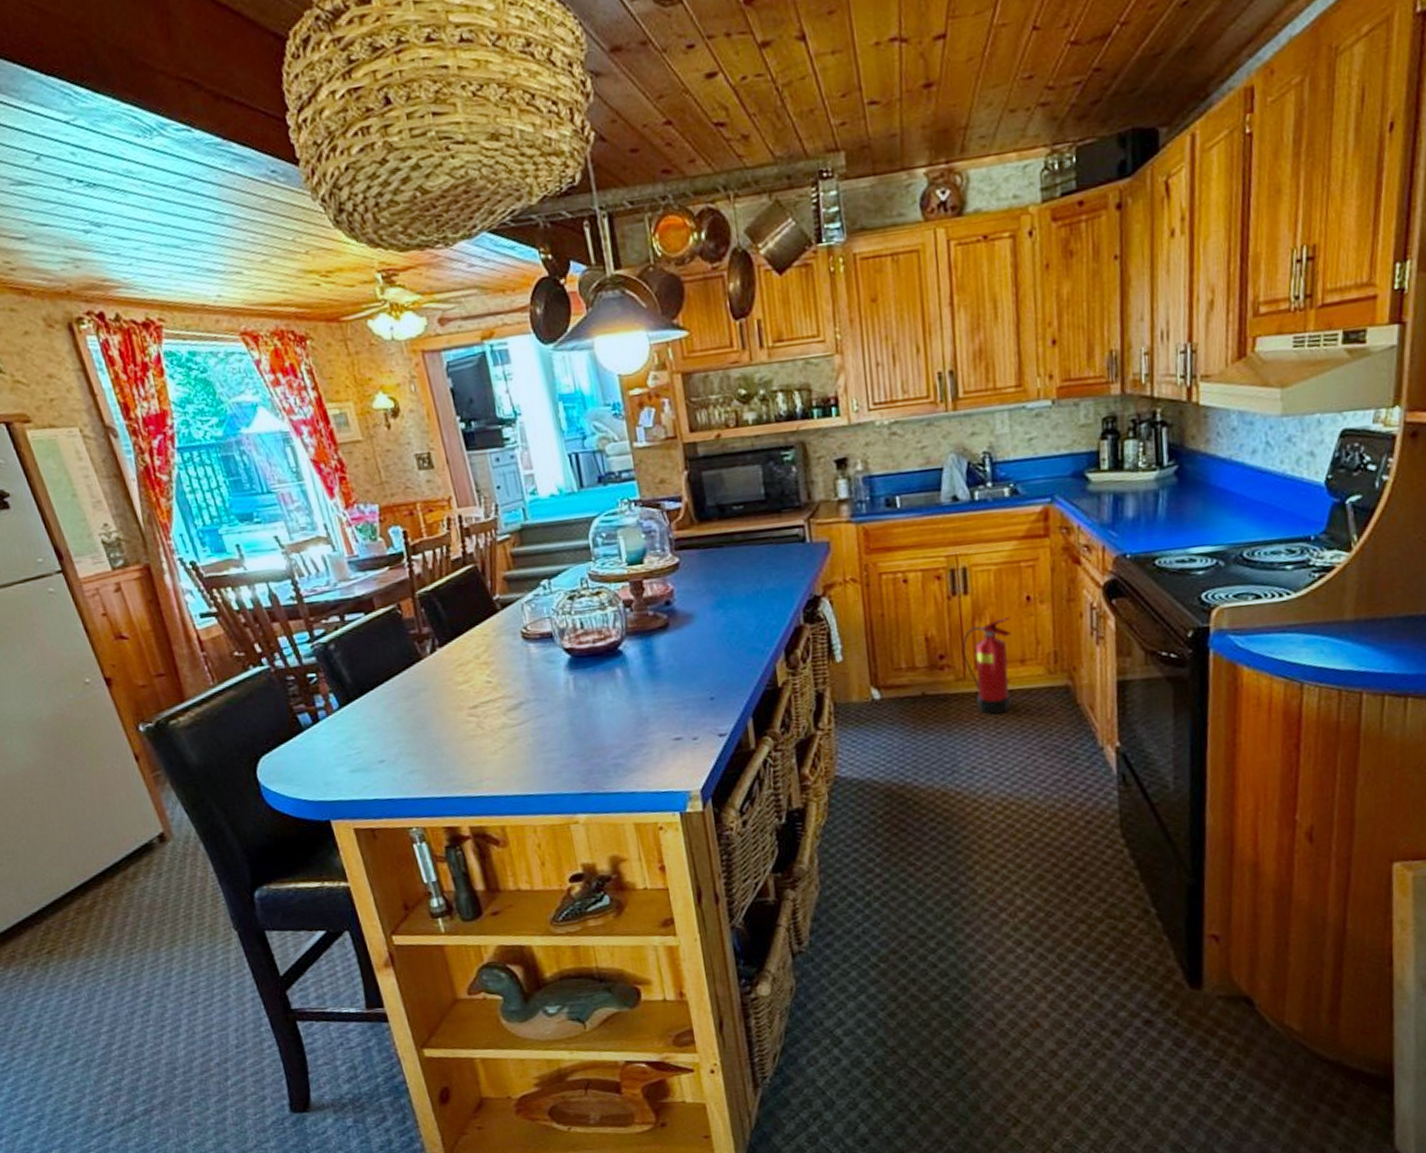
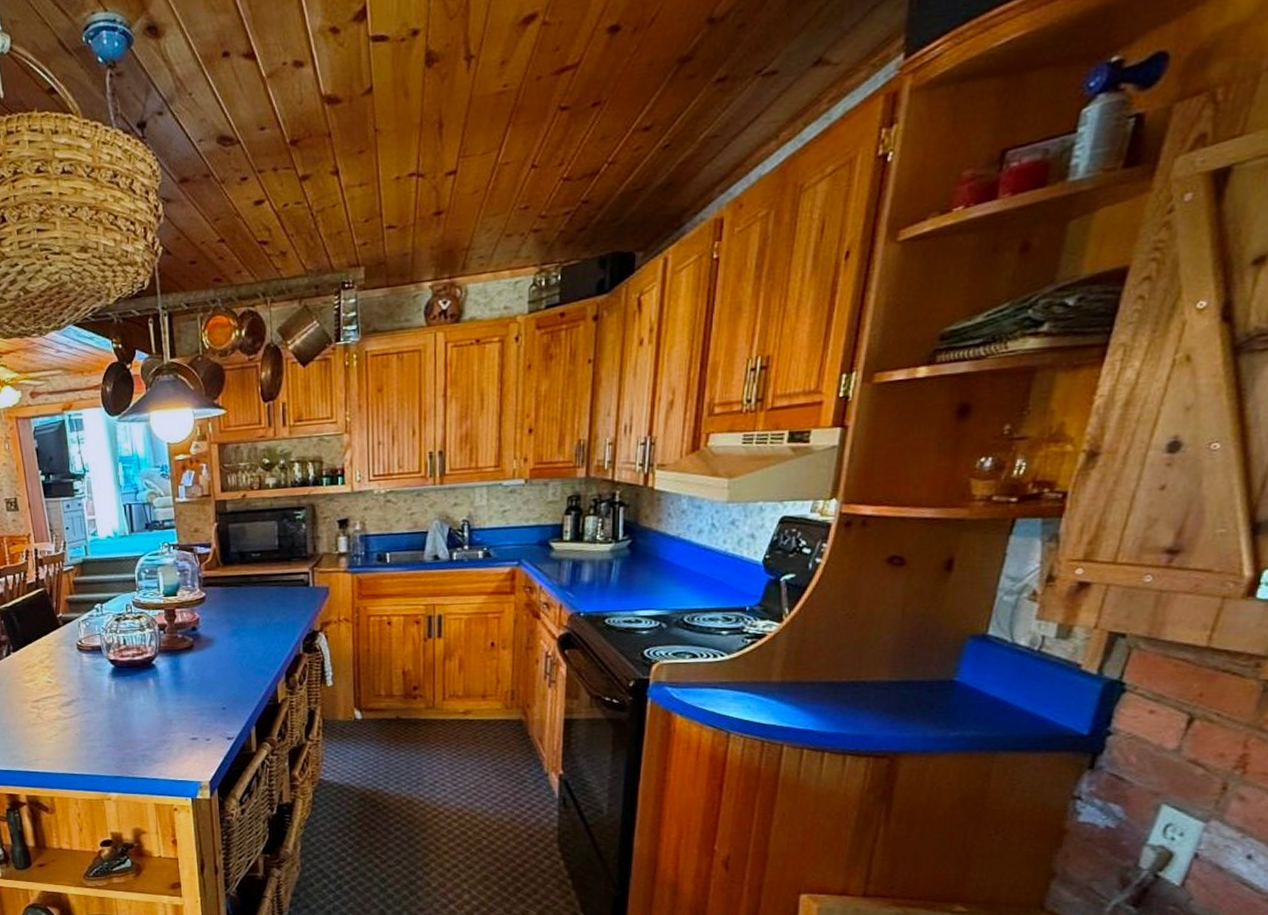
fire extinguisher: present [961,617,1012,715] -> none [432,659,477,739]

